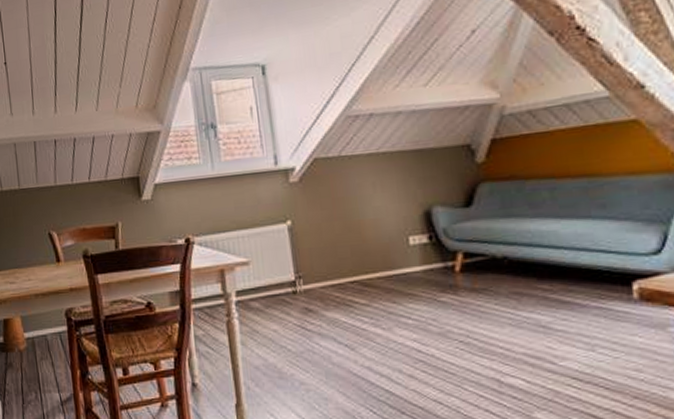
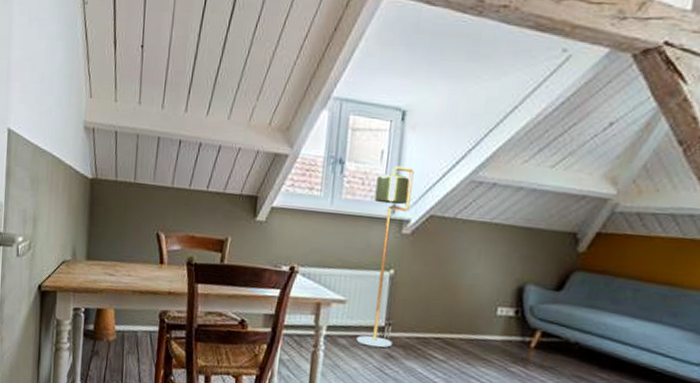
floor lamp: none [252,117,308,304] -> present [356,166,414,348]

